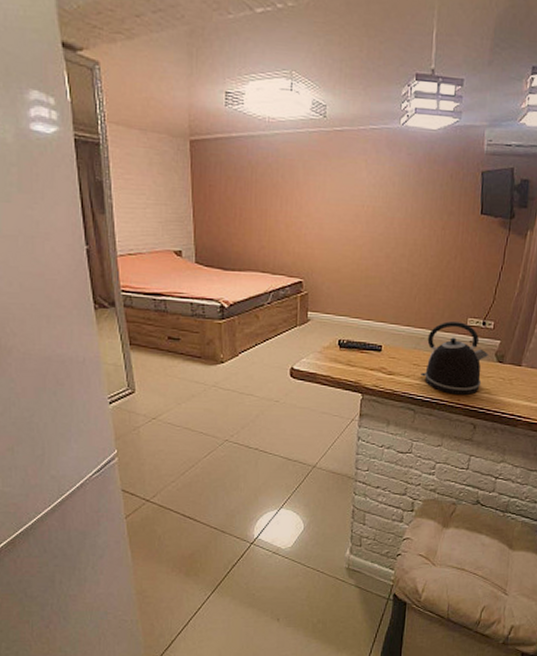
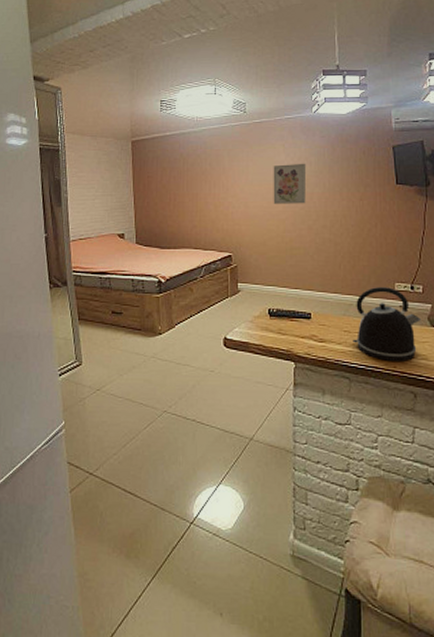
wall art: none [350,183,389,229] -> present [273,163,307,204]

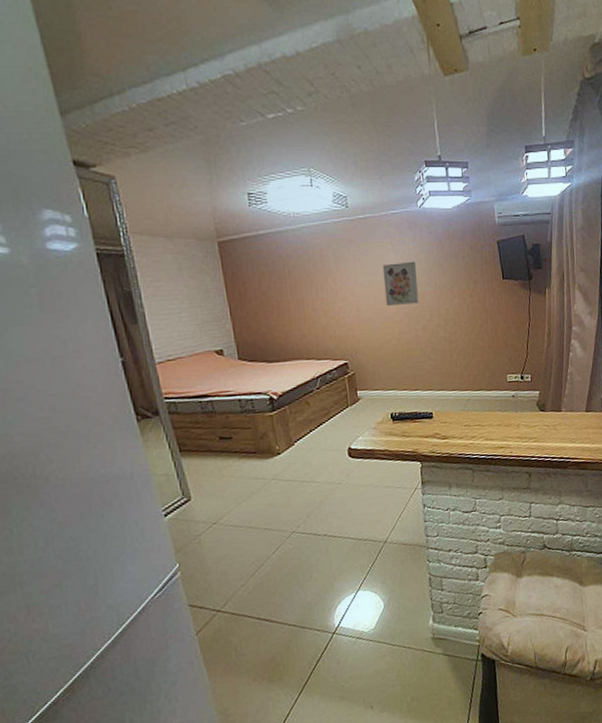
kettle: present [352,287,422,361] -> none [472,379,532,448]

